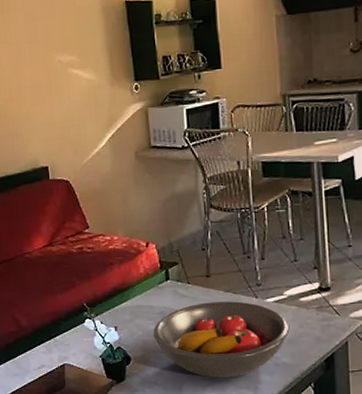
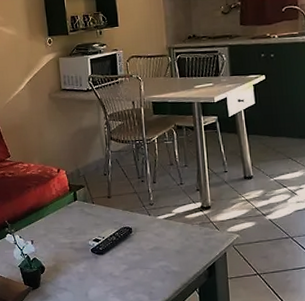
fruit bowl: present [153,301,290,378] -> none [63,218,178,284]

